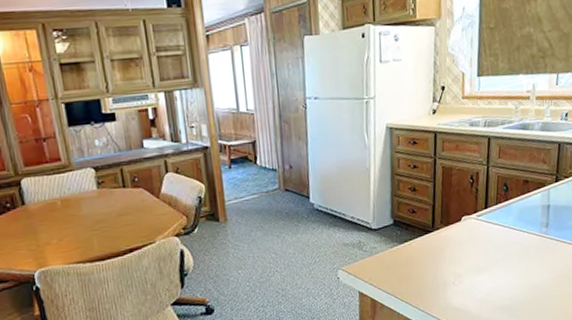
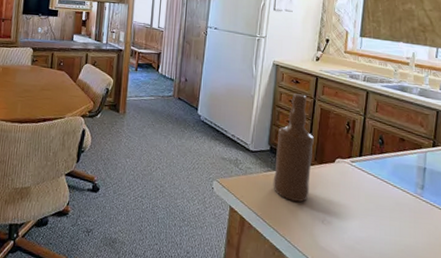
bottle: none [400,155,438,271] -> present [273,93,314,203]

